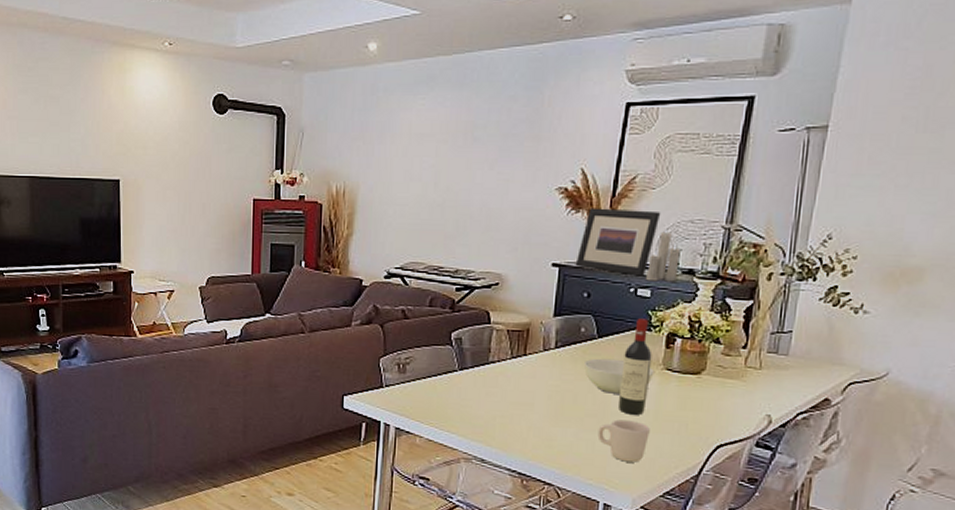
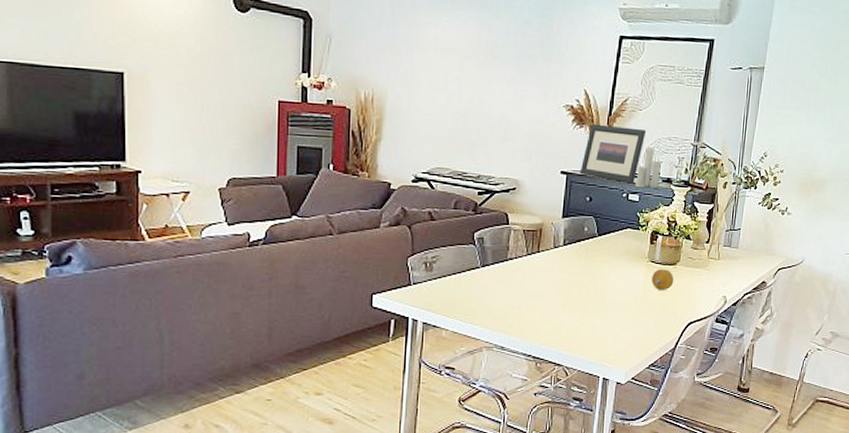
bowl: present [584,358,654,394] -> none [587,253,642,284]
mug: present [597,419,650,463] -> none [598,305,639,341]
wine bottle: present [617,318,652,415] -> none [613,219,640,301]
fruit: none [667,379,698,404] -> present [652,269,674,290]

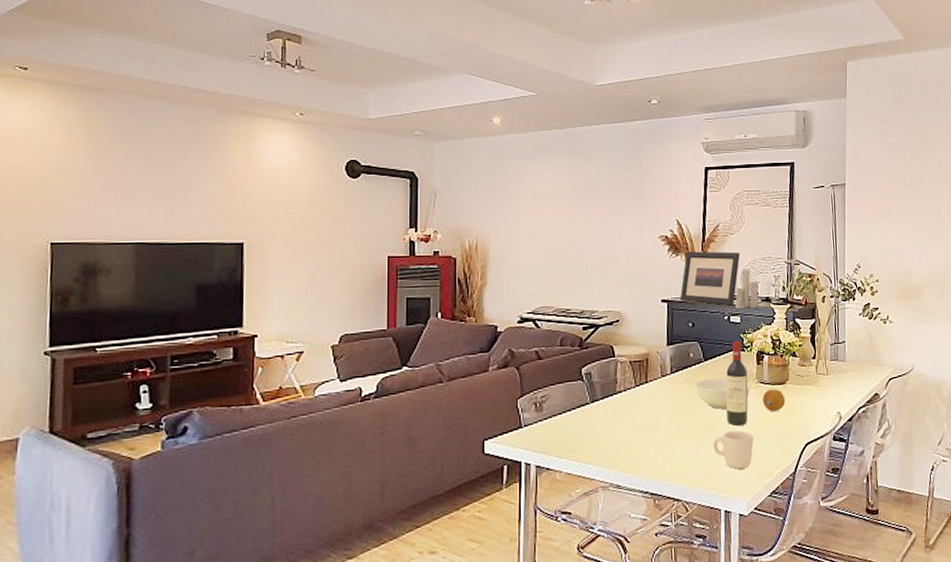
bowl: none [587,253,642,284] -> present [696,378,751,409]
mug: none [598,305,639,341] -> present [713,430,754,469]
wine bottle: none [613,219,640,301] -> present [726,341,748,426]

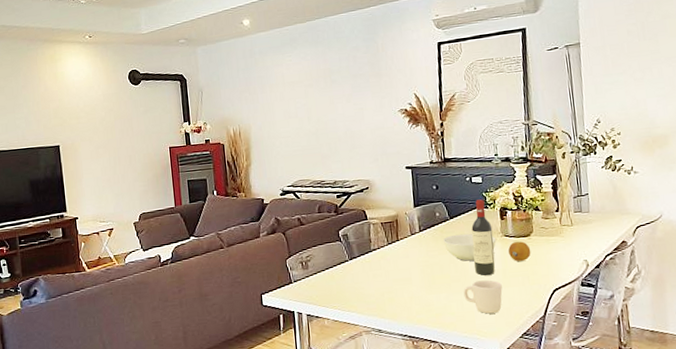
picture frame: present [680,251,741,306] -> none [422,118,478,168]
candle: present [734,266,758,310] -> none [475,130,499,171]

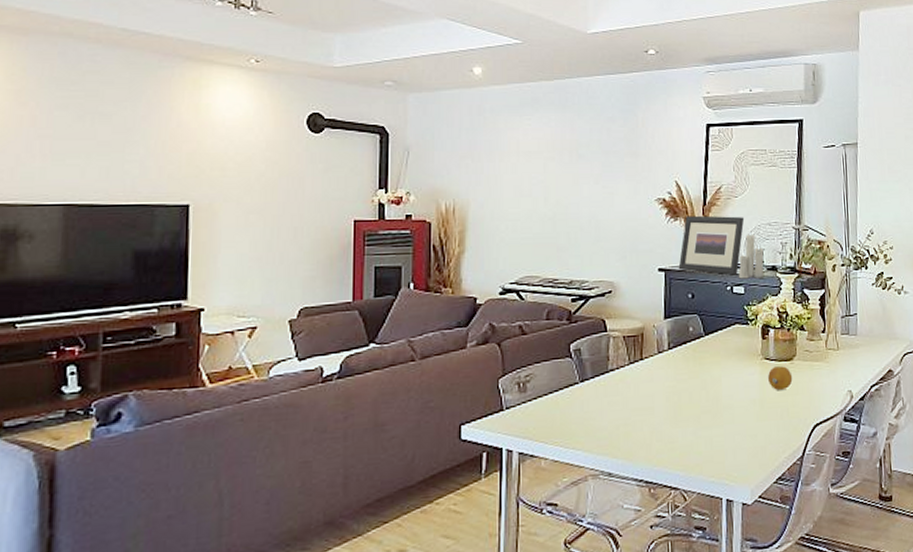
picture frame: none [422,118,478,168] -> present [678,215,745,275]
bowl: present [443,233,497,261] -> none [696,354,756,388]
mug: present [463,279,503,314] -> none [714,411,758,454]
wine bottle: present [471,199,495,276] -> none [728,313,753,406]
candle: none [475,130,499,171] -> present [738,232,764,280]

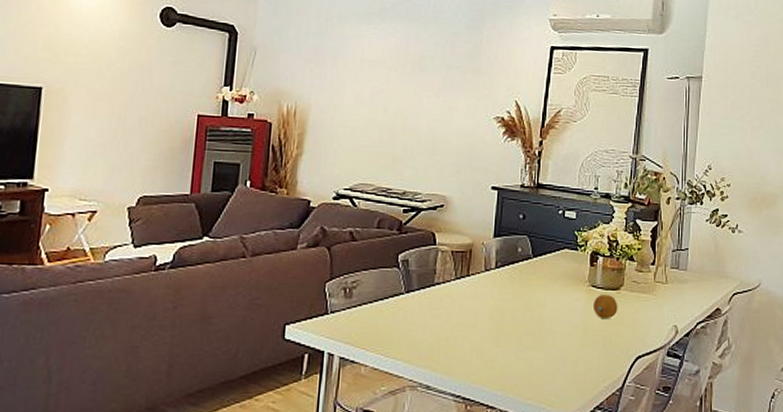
picture frame: present [678,215,745,275] -> none [512,136,582,200]
candle: present [738,232,764,280] -> none [571,158,599,206]

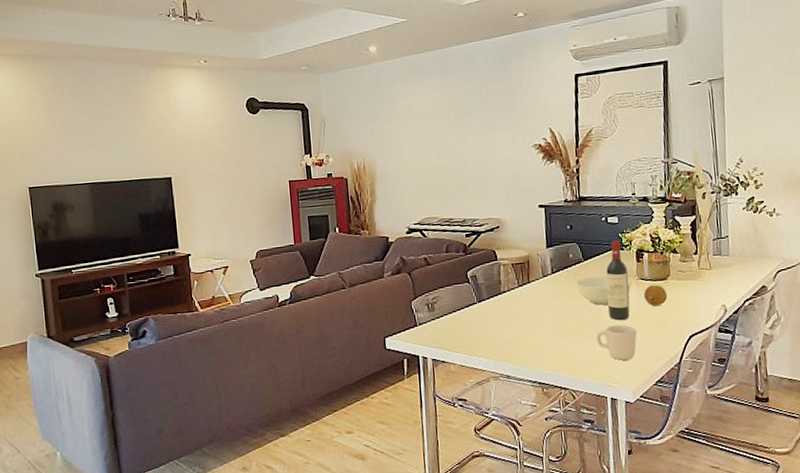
bowl: none [522,277,582,311] -> present [577,276,632,305]
mug: none [535,337,580,379] -> present [596,324,637,360]
wine bottle: none [551,238,580,331] -> present [606,240,630,320]

